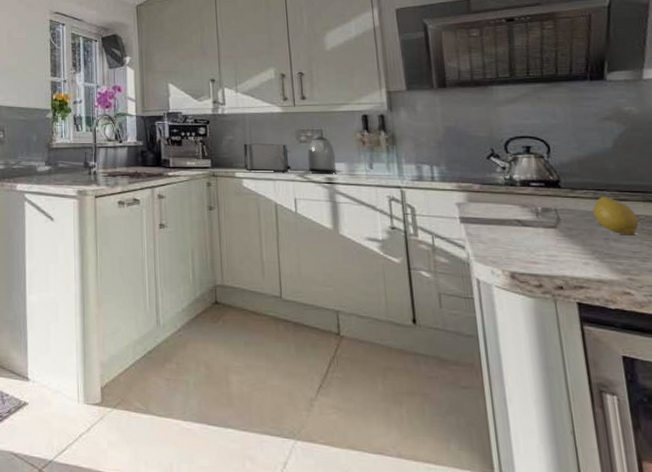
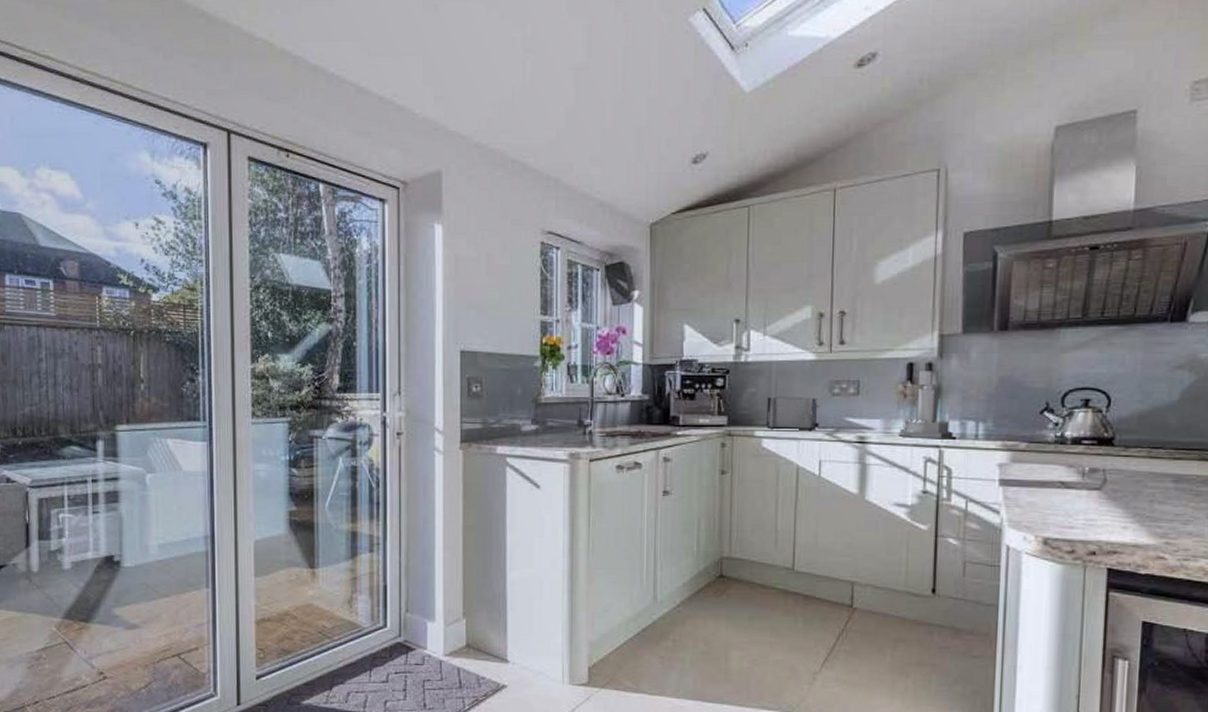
kettle: present [307,137,337,174] -> none [839,389,872,432]
paper towel holder: none [362,121,414,181] -> present [898,371,956,440]
fruit: present [592,196,639,236] -> none [1142,454,1189,497]

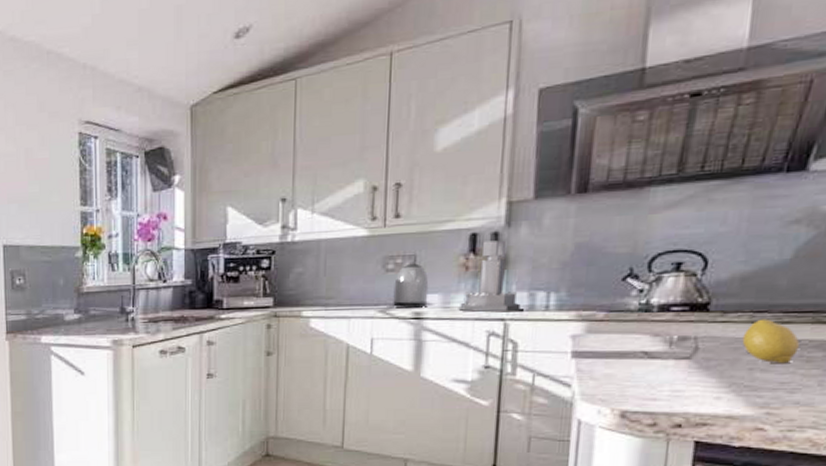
toaster: present [765,397,820,430] -> none [313,274,372,309]
kettle: none [839,389,872,432] -> present [393,263,429,308]
fruit: none [1142,454,1189,497] -> present [742,319,800,364]

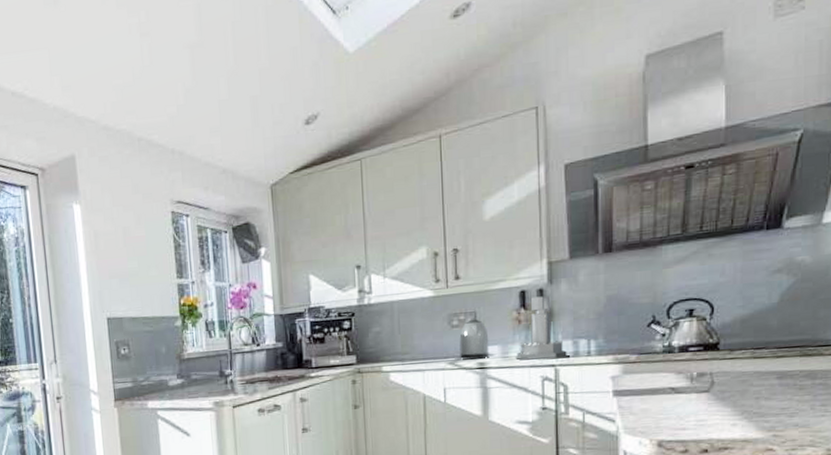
fruit: present [742,319,800,364] -> none [748,354,792,393]

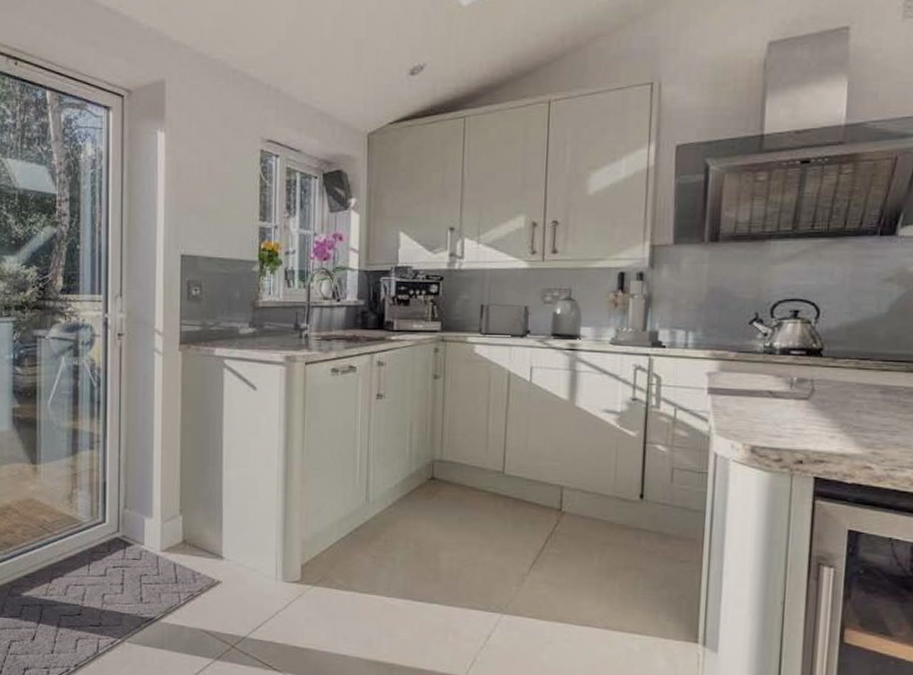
toaster: none [391,330,441,364] -> present [477,304,532,337]

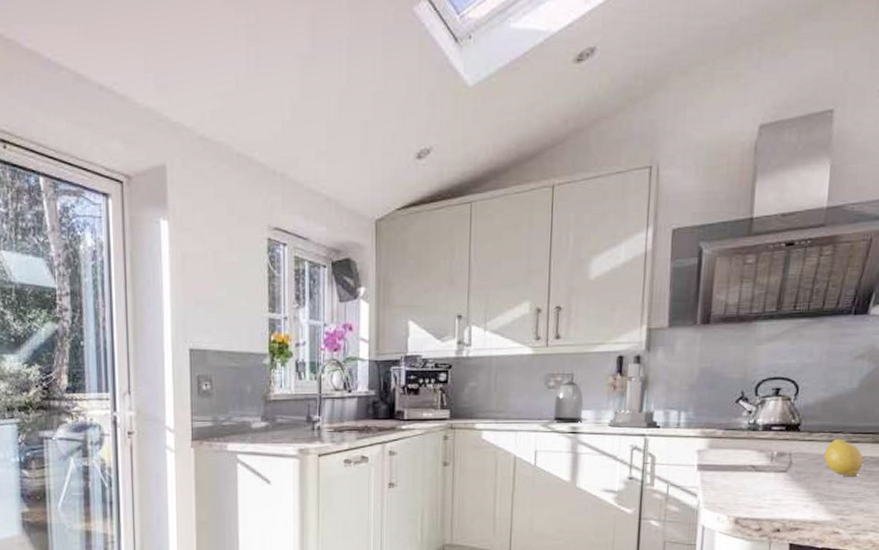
toaster: present [477,304,532,337] -> none [485,390,536,422]
fruit: none [850,365,897,408] -> present [823,438,864,477]

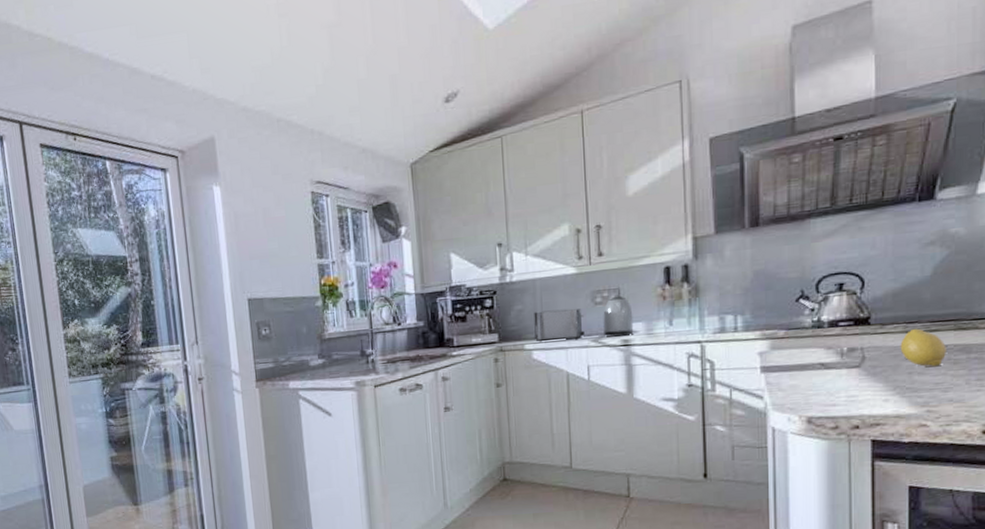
toaster: none [485,390,536,422] -> present [534,308,585,342]
paper towel holder: present [607,363,660,429] -> none [660,271,716,337]

